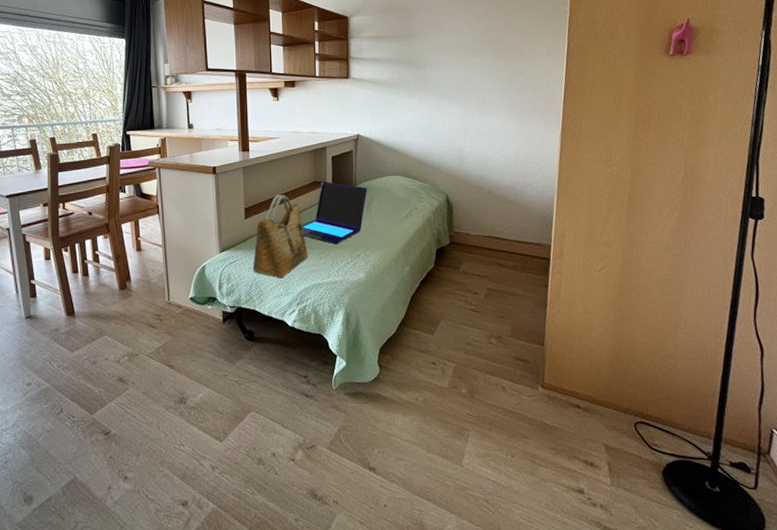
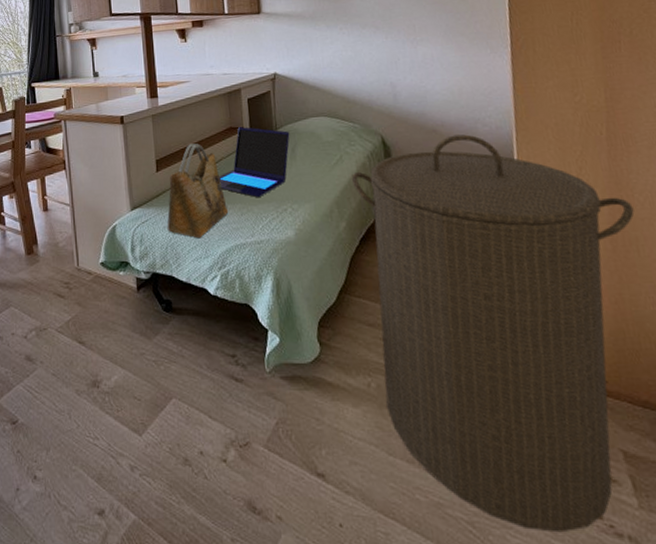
laundry hamper: none [417,196,640,505] -> present [351,134,634,533]

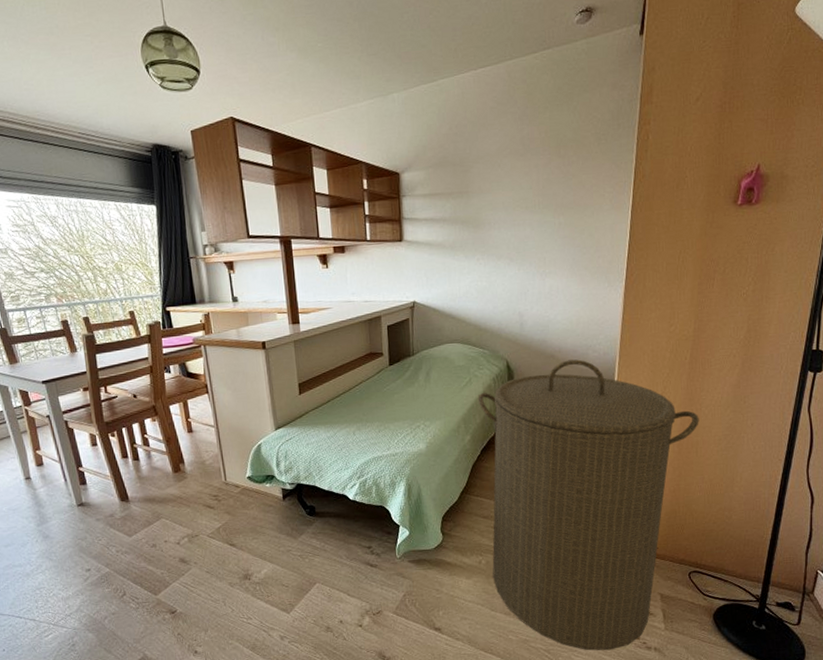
grocery bag: present [167,143,228,239] -> none [310,368,366,453]
laptop: present [218,127,290,198] -> none [358,352,426,417]

